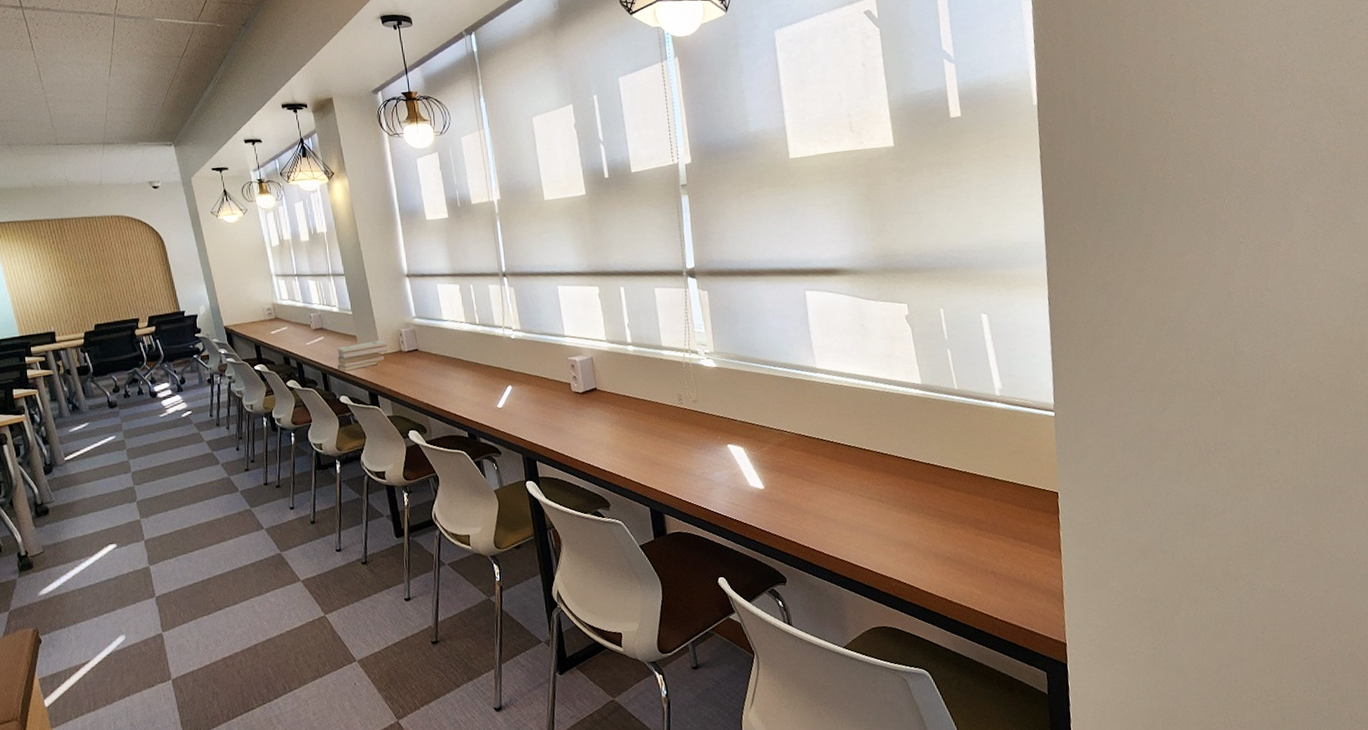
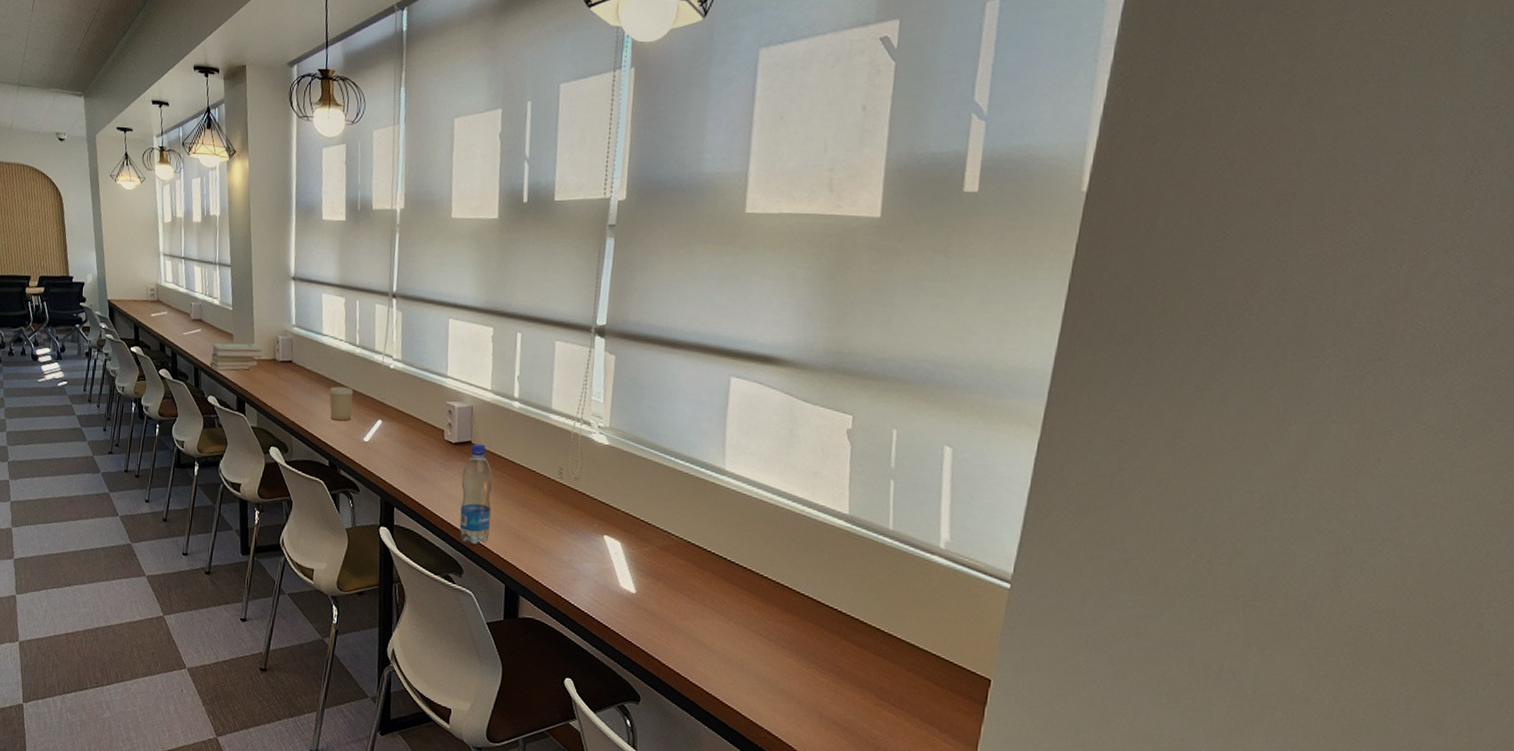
cup: none [458,362,483,395] -> present [329,386,354,421]
bottle: none [593,388,628,479] -> present [459,443,493,545]

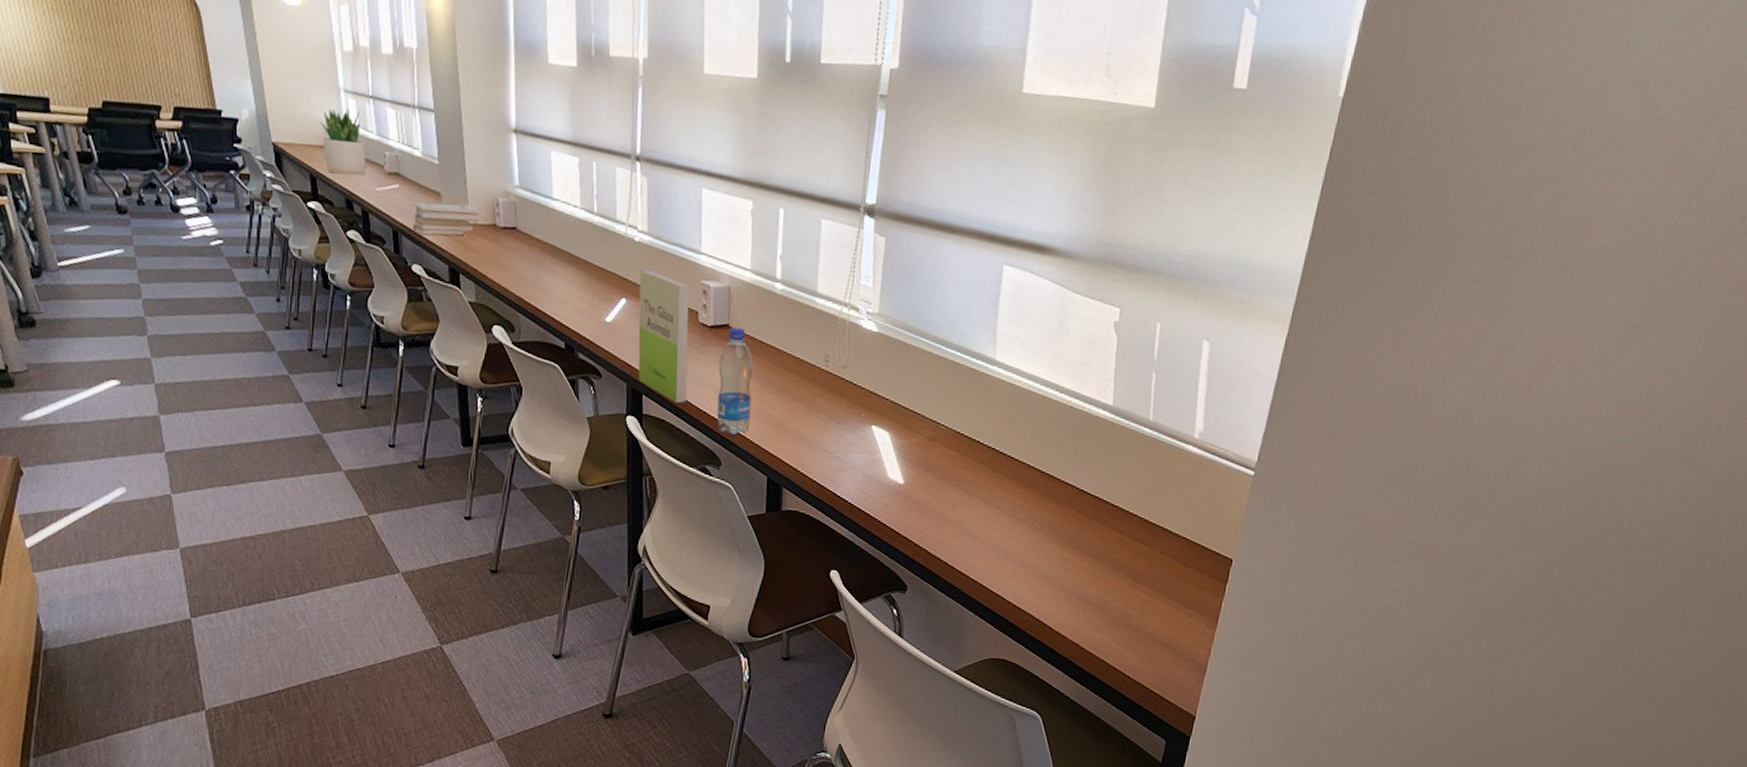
planter: none [144,268,177,324] -> present [320,109,366,176]
cup: present [329,386,354,421] -> none [563,259,592,299]
book: none [390,393,437,515] -> present [638,269,690,403]

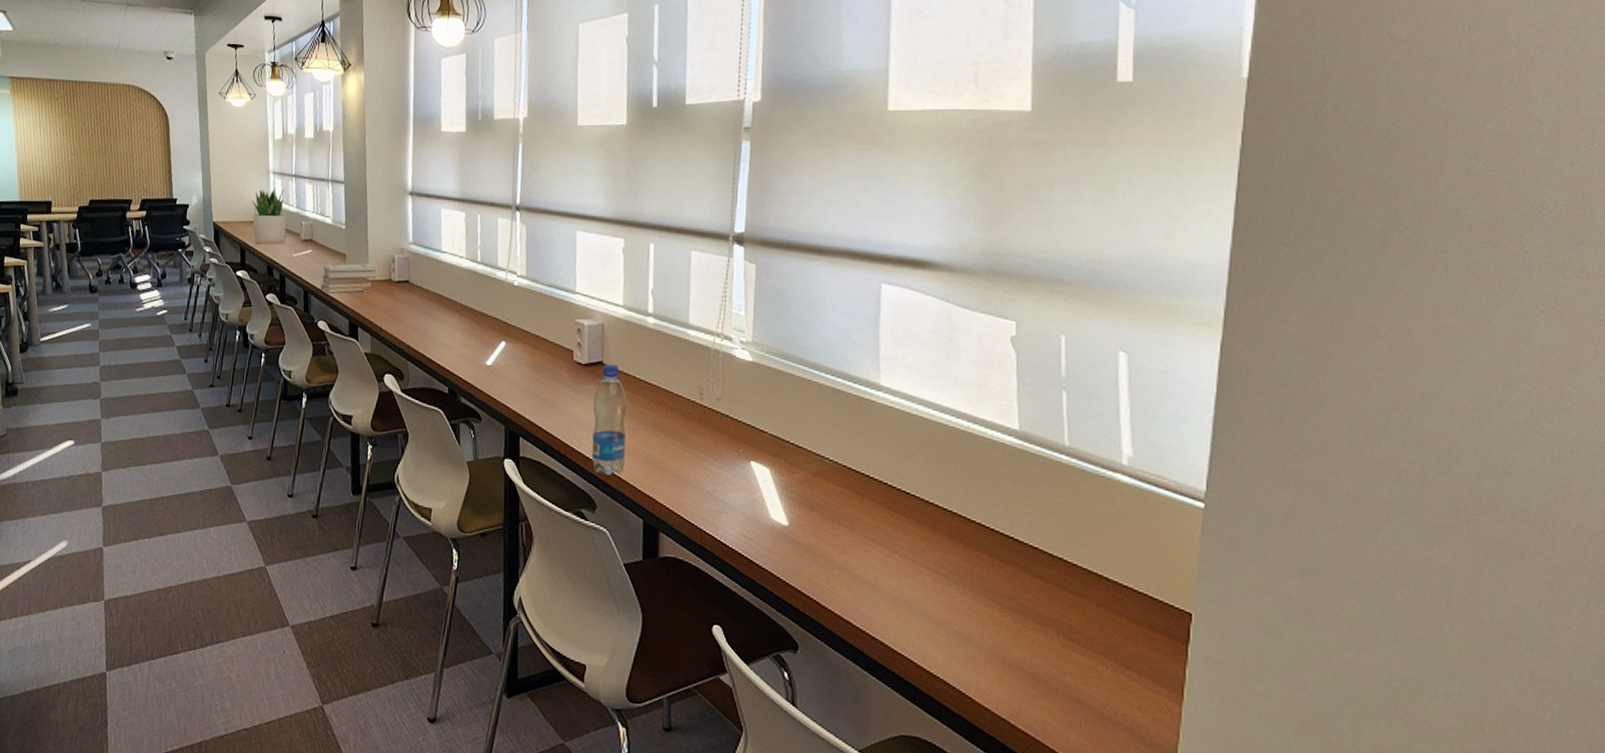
book: present [638,269,690,403] -> none [516,312,565,444]

